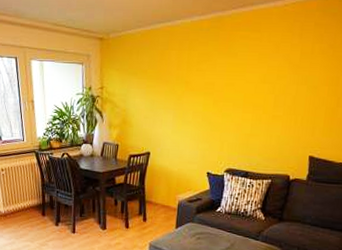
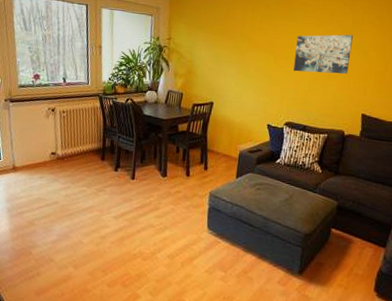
wall art: none [234,68,301,115] -> present [293,34,353,74]

